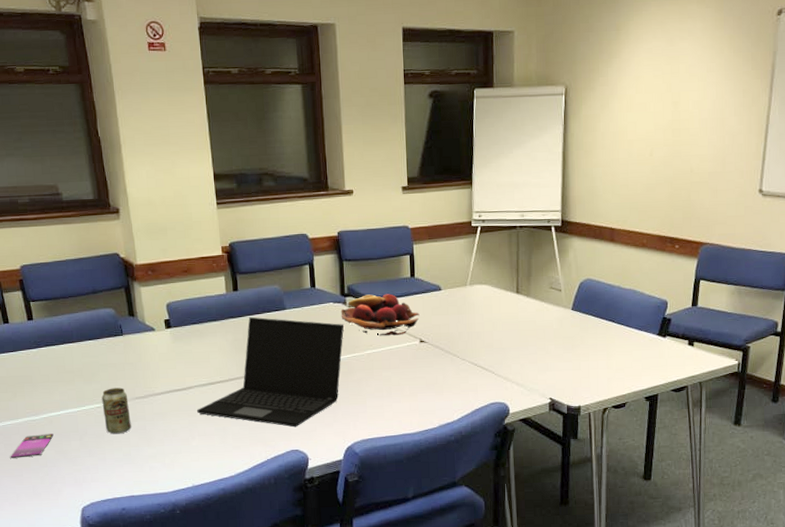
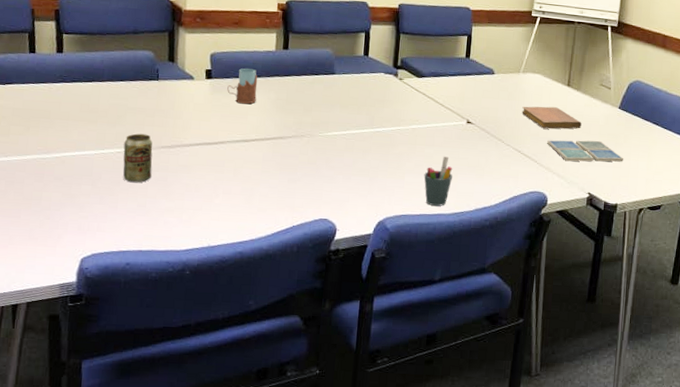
smartphone: present [10,434,54,458] -> none [10,174,64,198]
drinking glass: none [187,313,216,349] -> present [227,68,258,104]
laptop: present [197,317,345,427] -> none [226,77,393,196]
fruit basket: present [340,294,420,336] -> none [390,69,470,114]
pen holder: none [385,377,413,427] -> present [424,156,453,206]
notebook: none [473,316,535,339] -> present [522,106,582,129]
drink coaster: none [502,344,583,369] -> present [547,140,624,162]

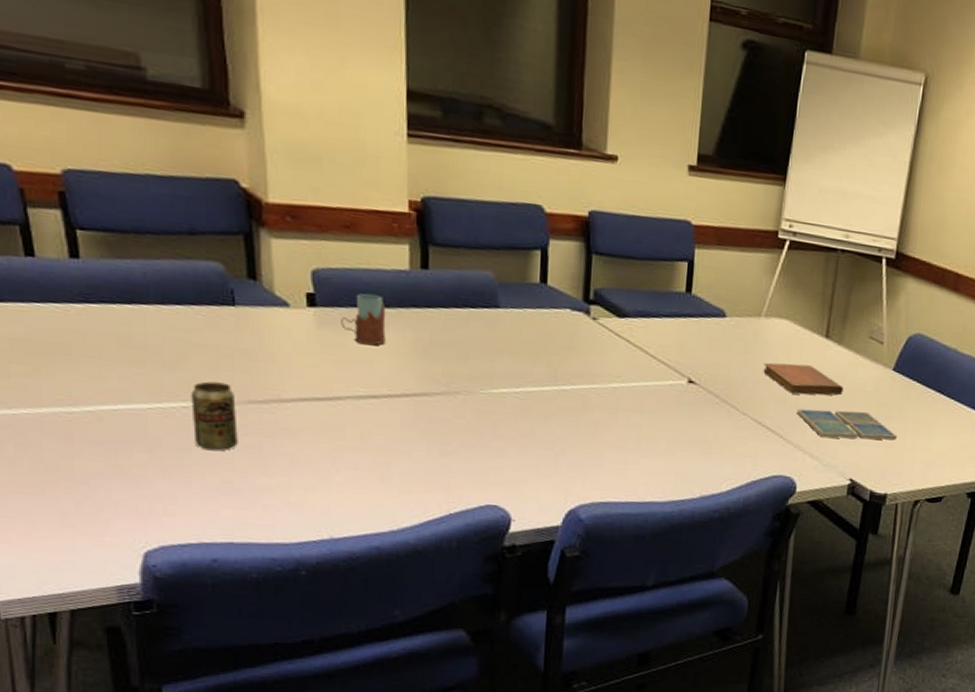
pen holder: present [424,156,453,206] -> none [630,426,670,492]

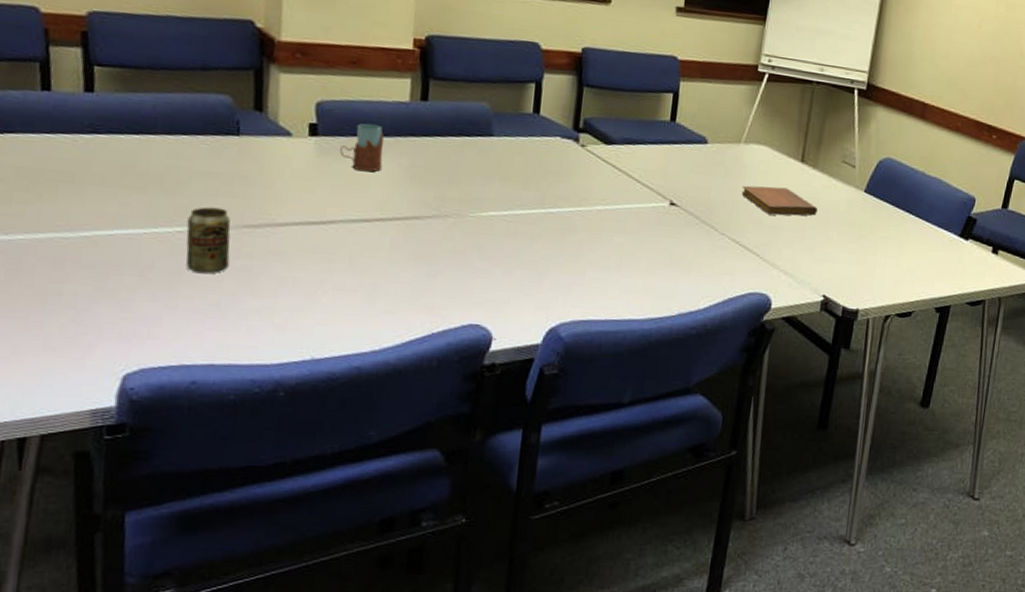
drink coaster: present [797,408,898,440] -> none [773,228,869,258]

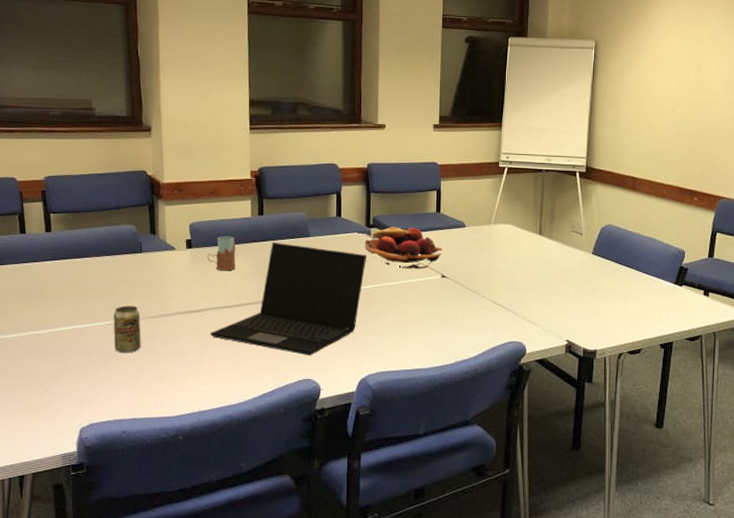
laptop: none [337,138,572,294] -> present [211,242,367,356]
fruit basket: none [569,134,675,193] -> present [364,227,443,269]
notebook: present [741,185,818,216] -> none [495,256,556,279]

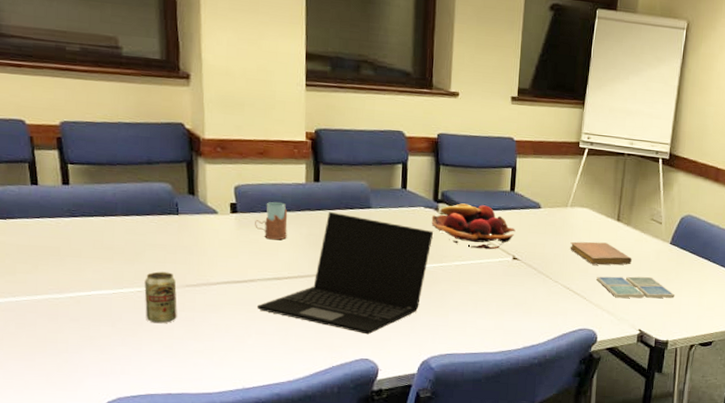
notebook: none [495,256,556,279] -> present [570,241,632,265]
drink coaster: none [522,287,601,310] -> present [596,276,675,298]

